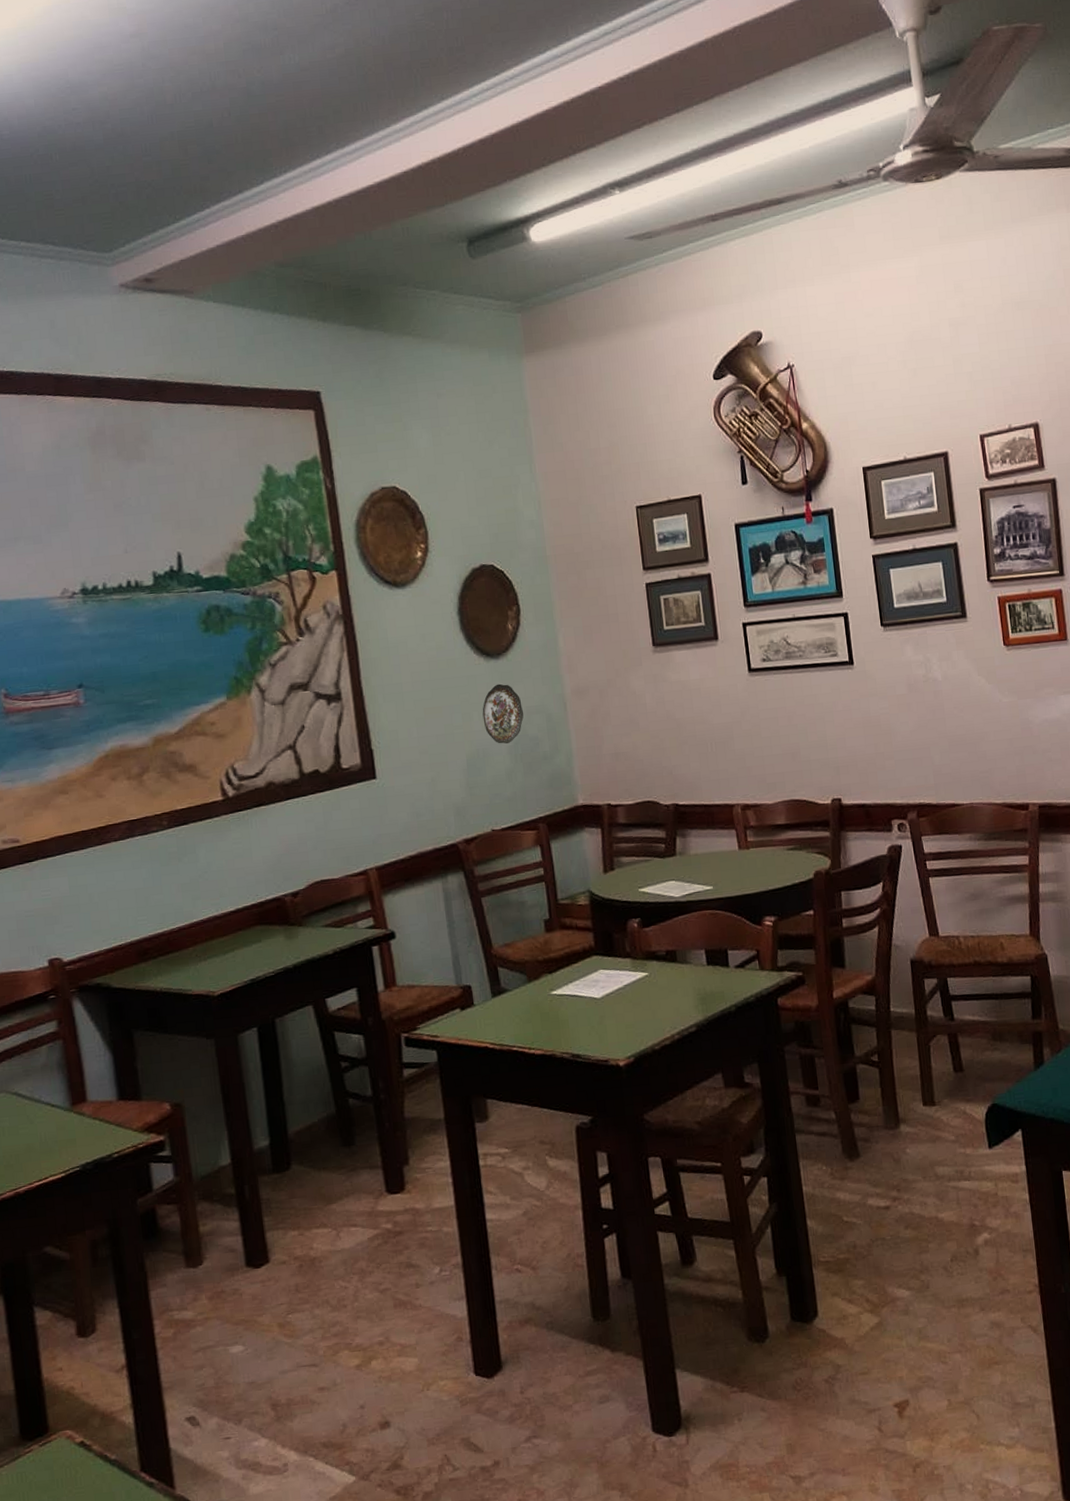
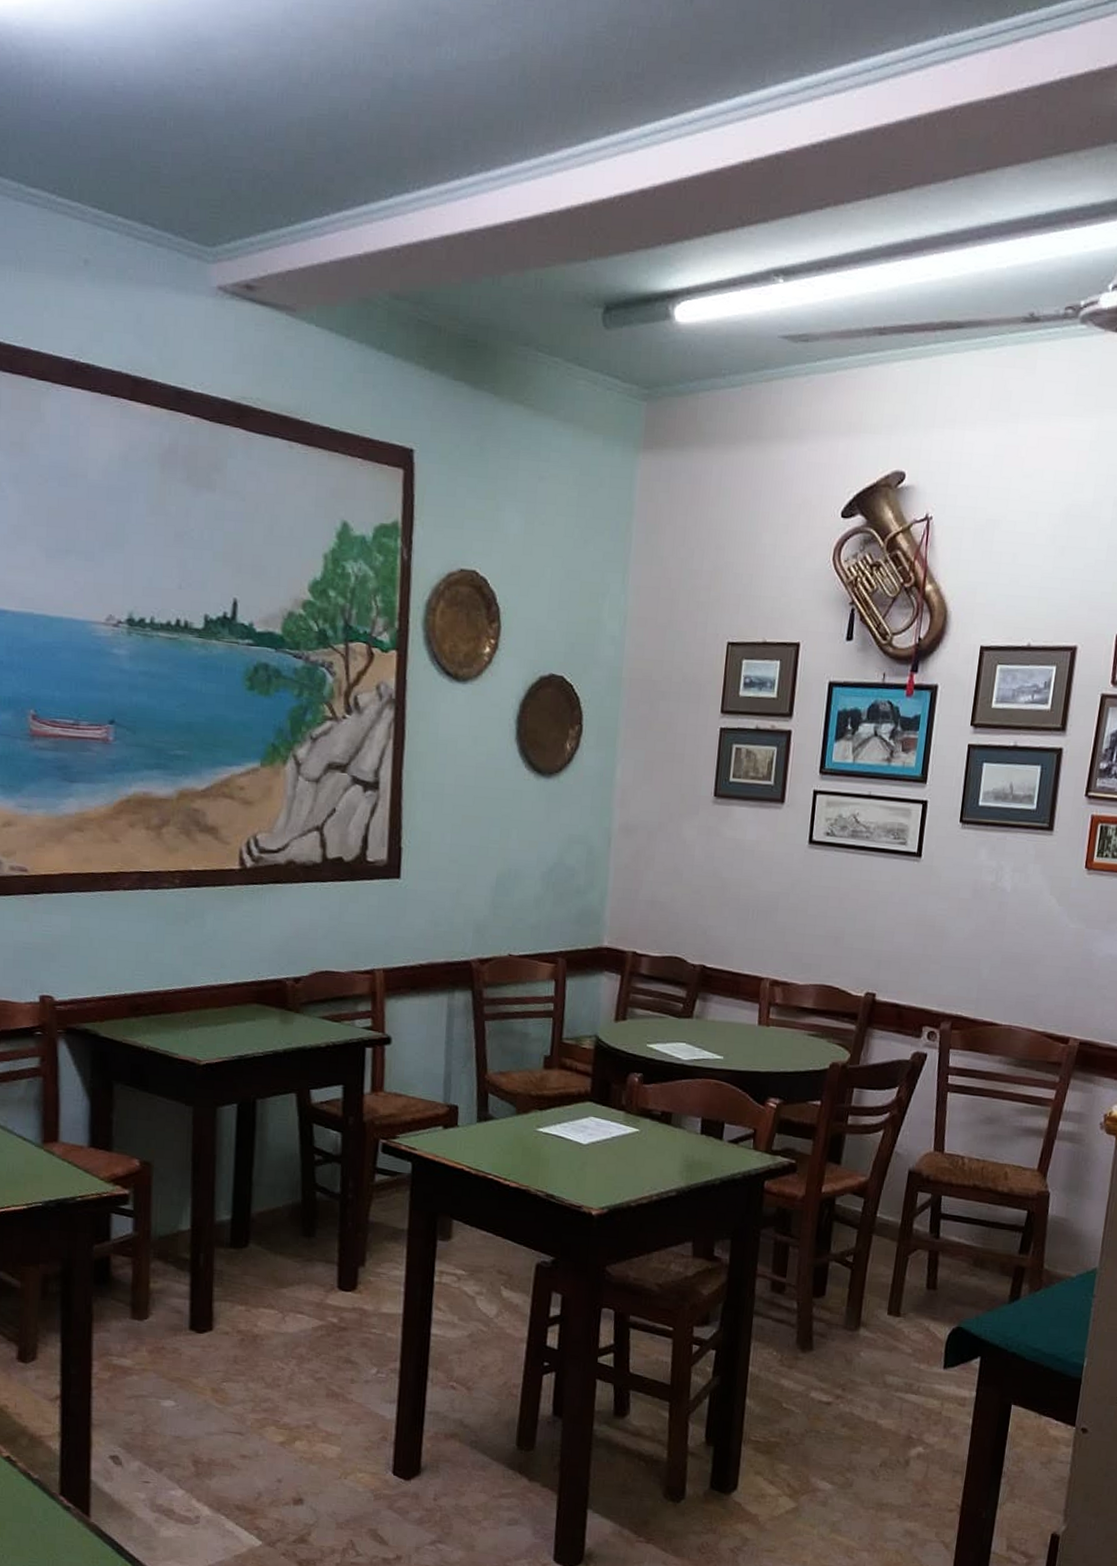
decorative plate: present [482,683,524,744] -> none [521,804,565,869]

